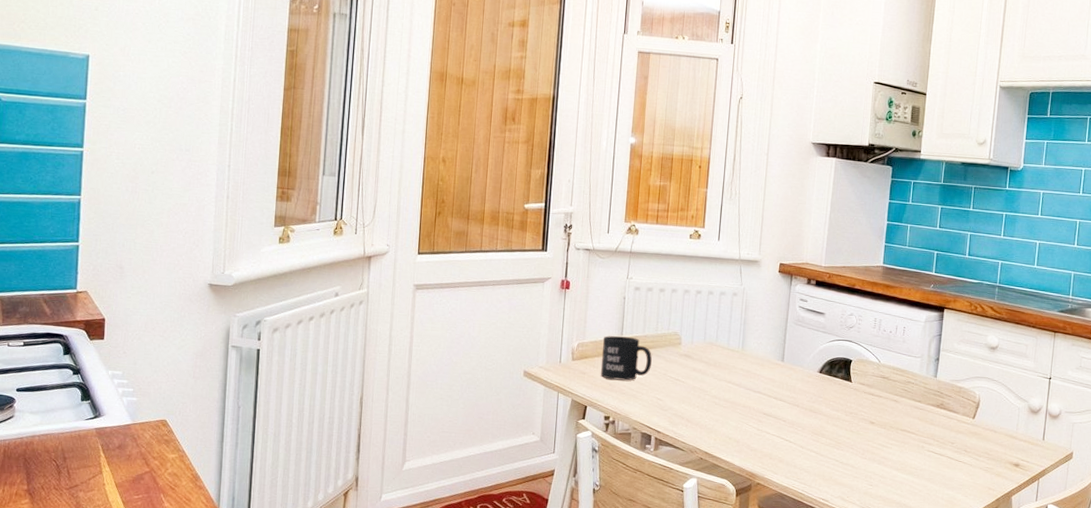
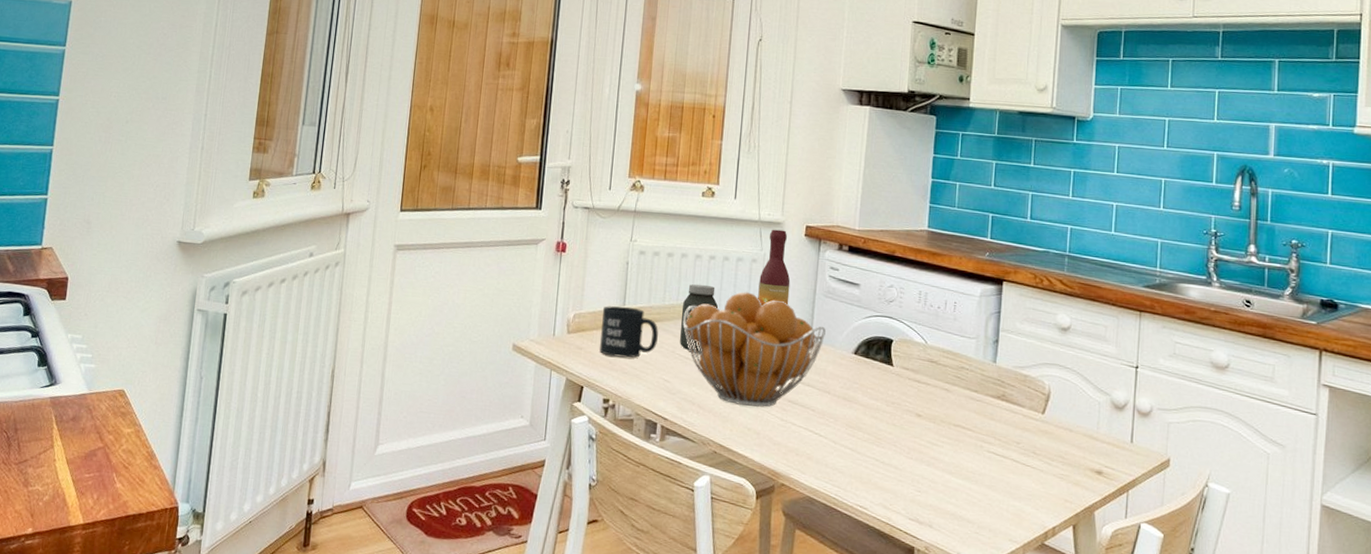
jar: none [671,315,704,374] -> present [680,284,719,352]
fruit basket: none [673,321,796,420] -> present [683,292,826,407]
wine bottle: none [738,266,766,333] -> present [758,229,791,306]

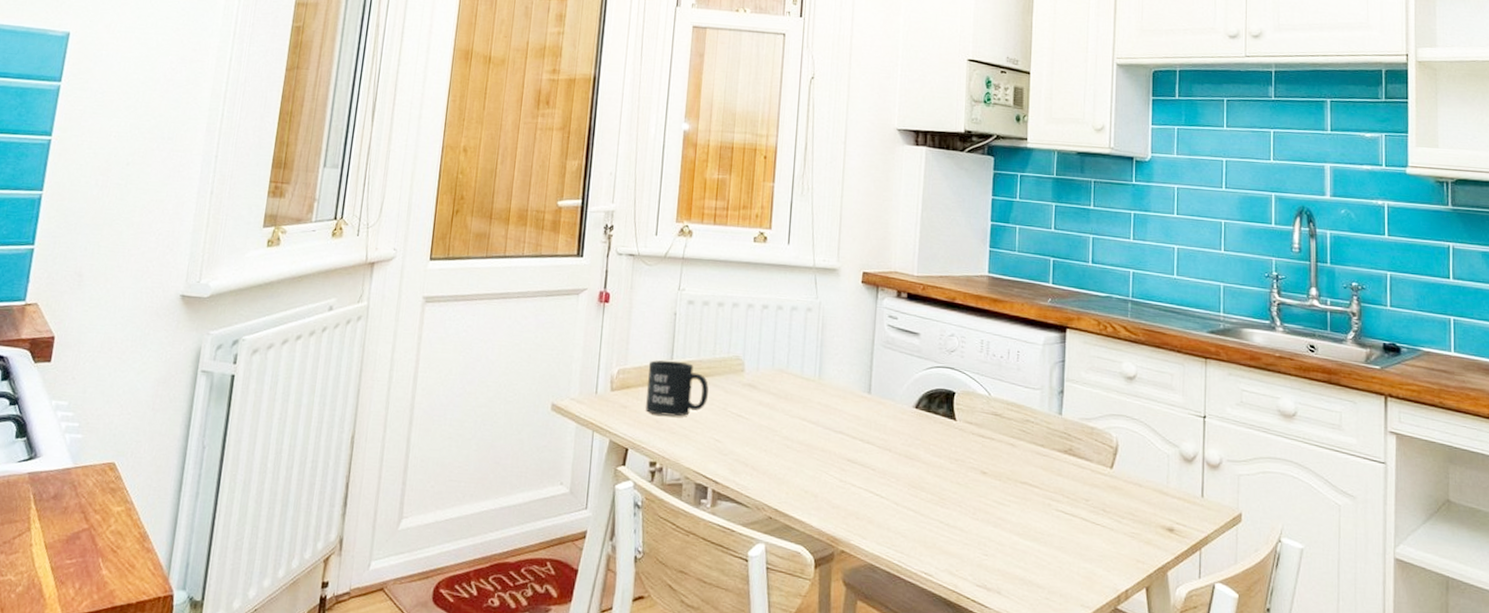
jar: present [680,284,719,352] -> none [732,335,772,409]
fruit basket: present [683,292,826,407] -> none [734,343,885,467]
wine bottle: present [758,229,791,306] -> none [814,276,848,358]

